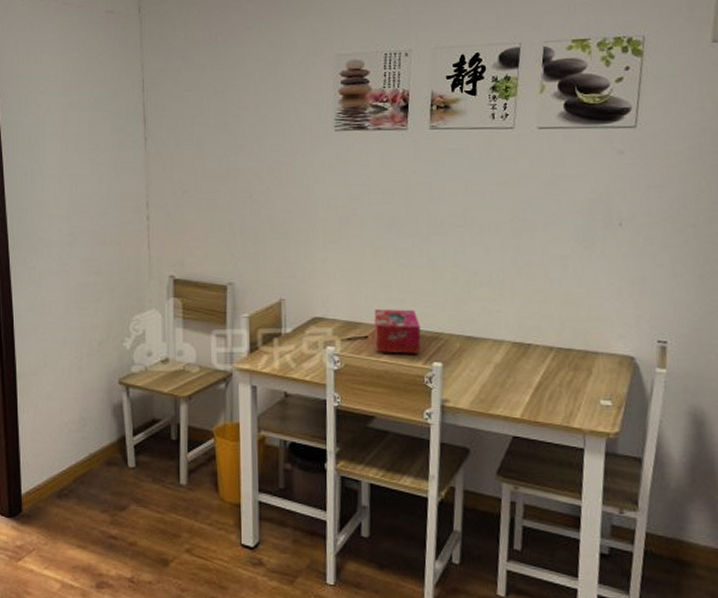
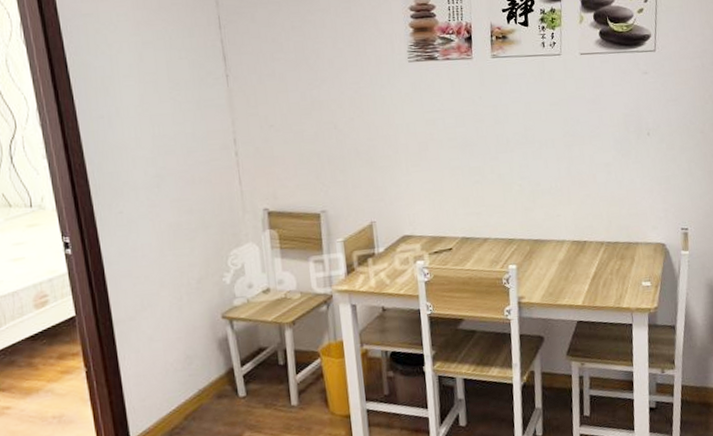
tissue box: present [374,309,421,354] -> none [455,221,498,262]

